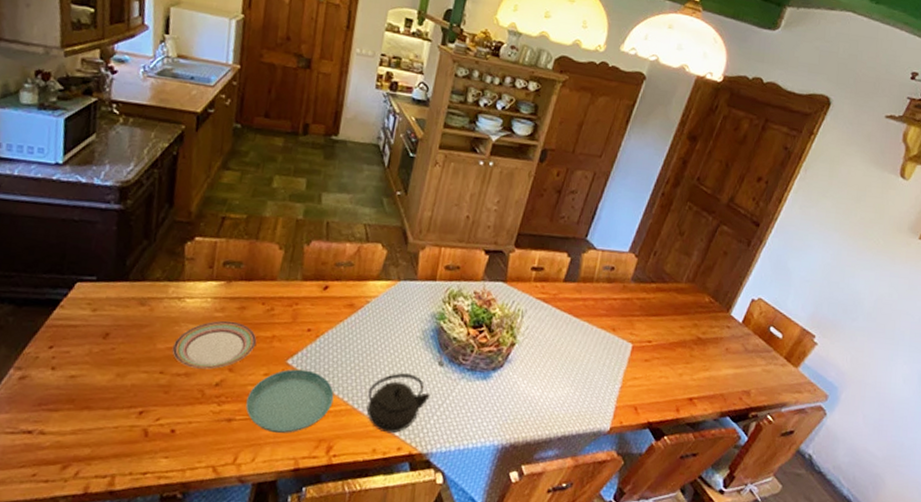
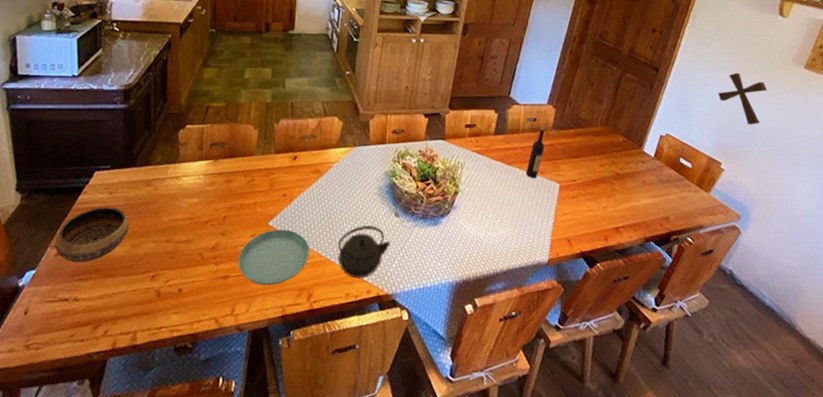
bowl: none [19,325,116,390] -> present [55,207,129,263]
plate: present [172,320,257,370] -> none [174,193,242,235]
wine bottle: none [595,275,624,336] -> present [525,125,546,179]
decorative cross: none [821,237,876,297] -> present [718,73,768,125]

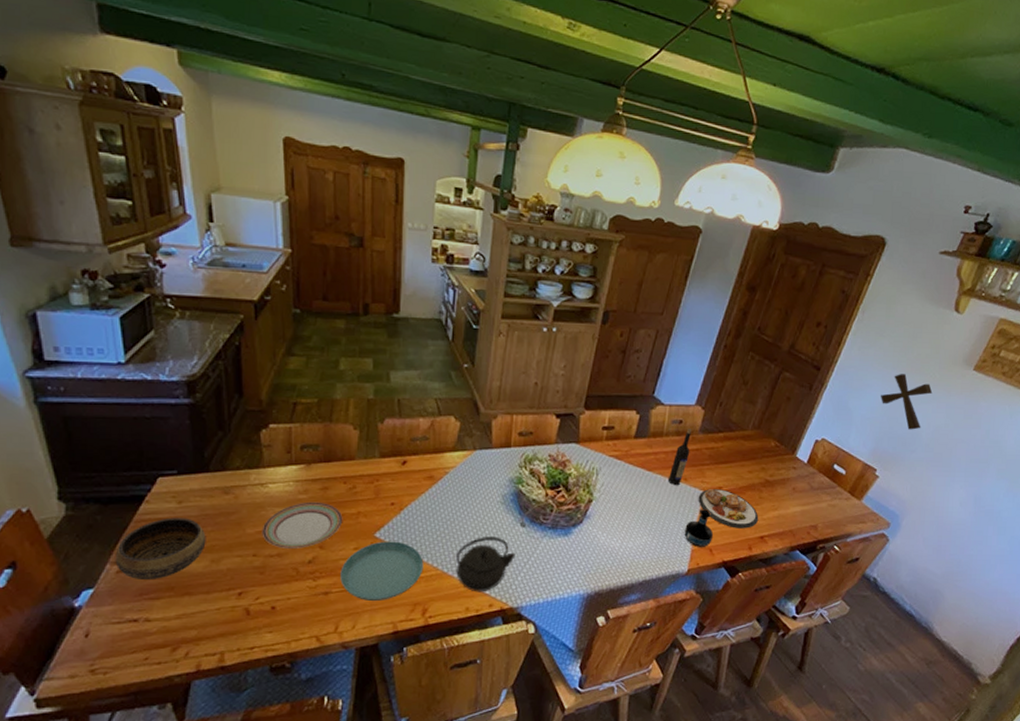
plate: none [174,193,242,235] -> present [262,501,343,548]
tequila bottle: none [543,201,571,237] -> present [684,509,714,547]
plate: none [554,182,613,220] -> present [698,489,759,529]

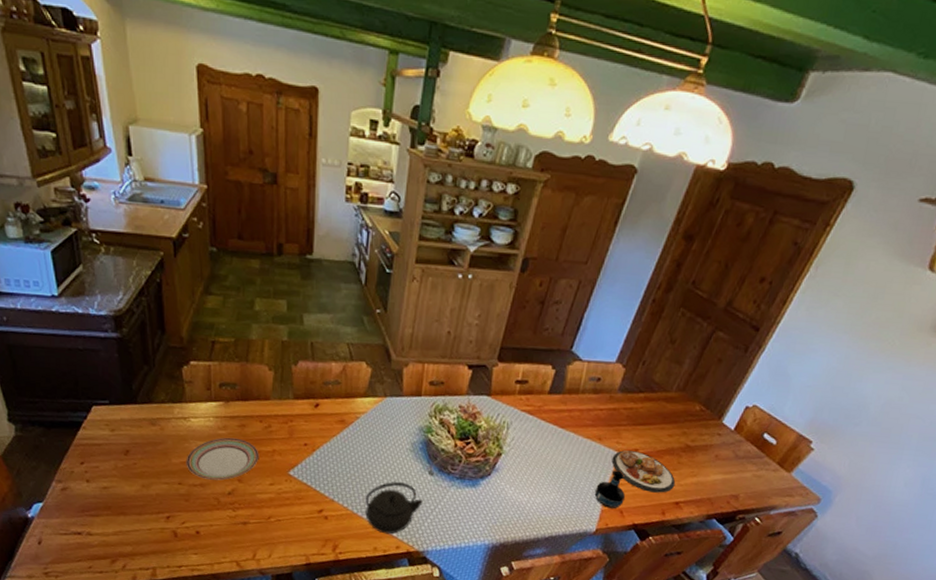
bowl: present [115,517,206,581] -> none [59,443,137,499]
saucer: present [340,541,424,602] -> none [257,479,335,535]
wine bottle: present [667,428,692,486] -> none [581,386,611,445]
decorative cross: present [881,374,933,430] -> none [826,339,889,402]

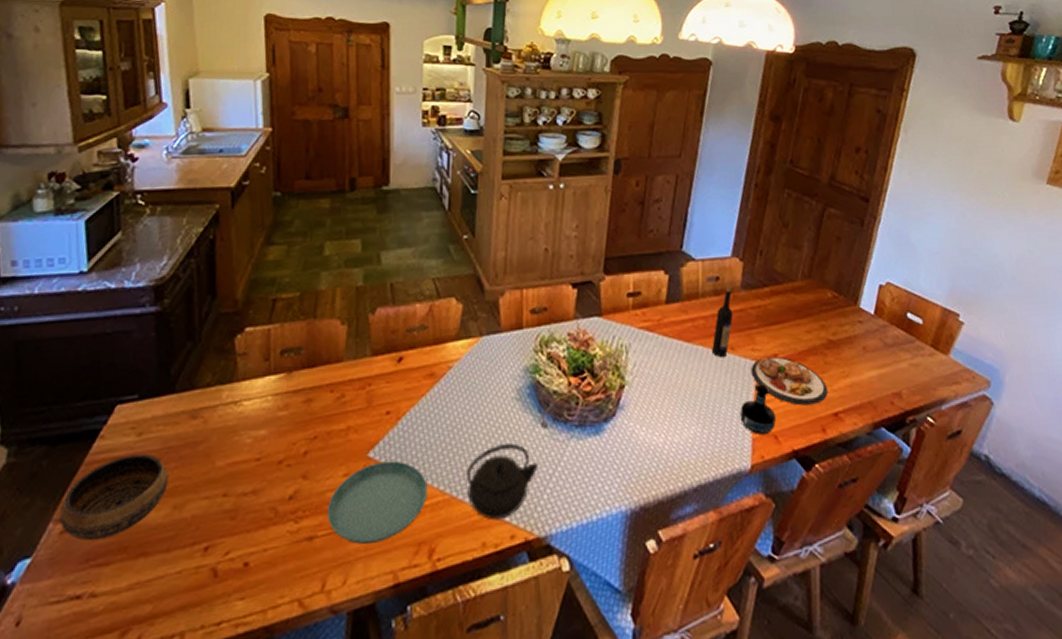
bowl: none [59,443,137,499] -> present [59,453,169,541]
plate: present [186,437,259,481] -> none [234,418,330,483]
saucer: none [257,479,335,535] -> present [327,460,428,545]
wine bottle: none [581,386,611,445] -> present [711,284,734,358]

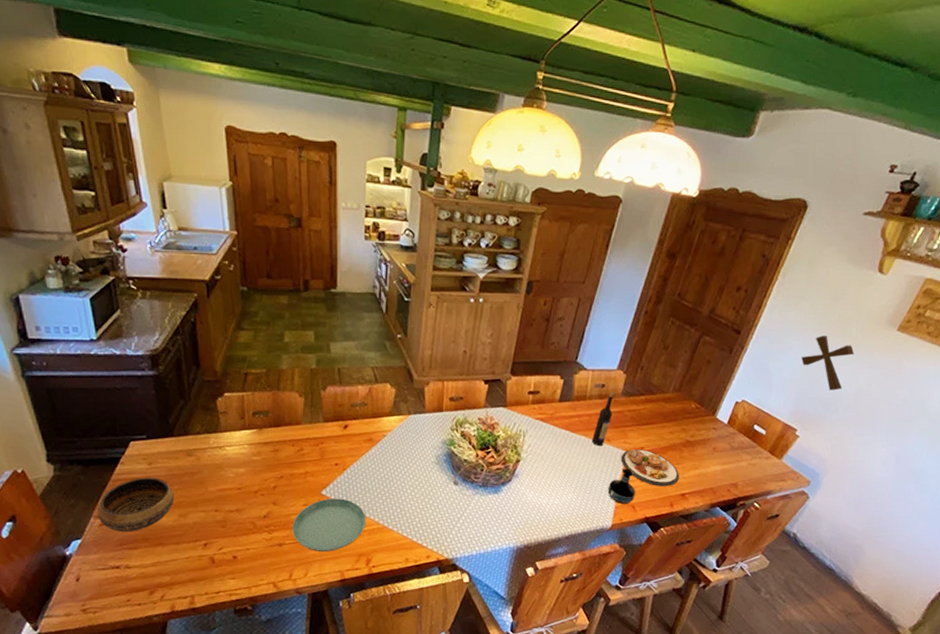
kettle: present [465,443,538,521] -> none [394,494,450,545]
decorative cross: none [945,196,1006,262] -> present [801,336,855,391]

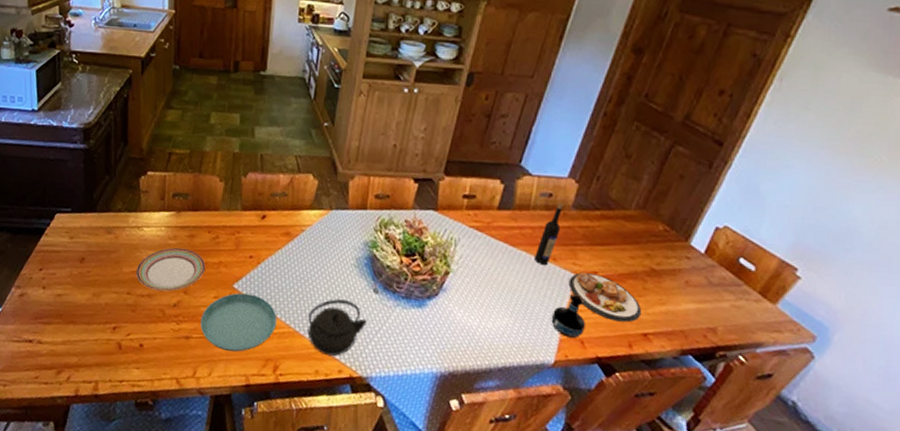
bowl: present [97,477,174,533] -> none [18,250,90,306]
plate: none [222,462,293,505] -> present [135,247,206,292]
kettle: none [394,494,450,545] -> present [307,299,367,357]
decorative cross: present [801,336,855,391] -> none [804,155,878,225]

